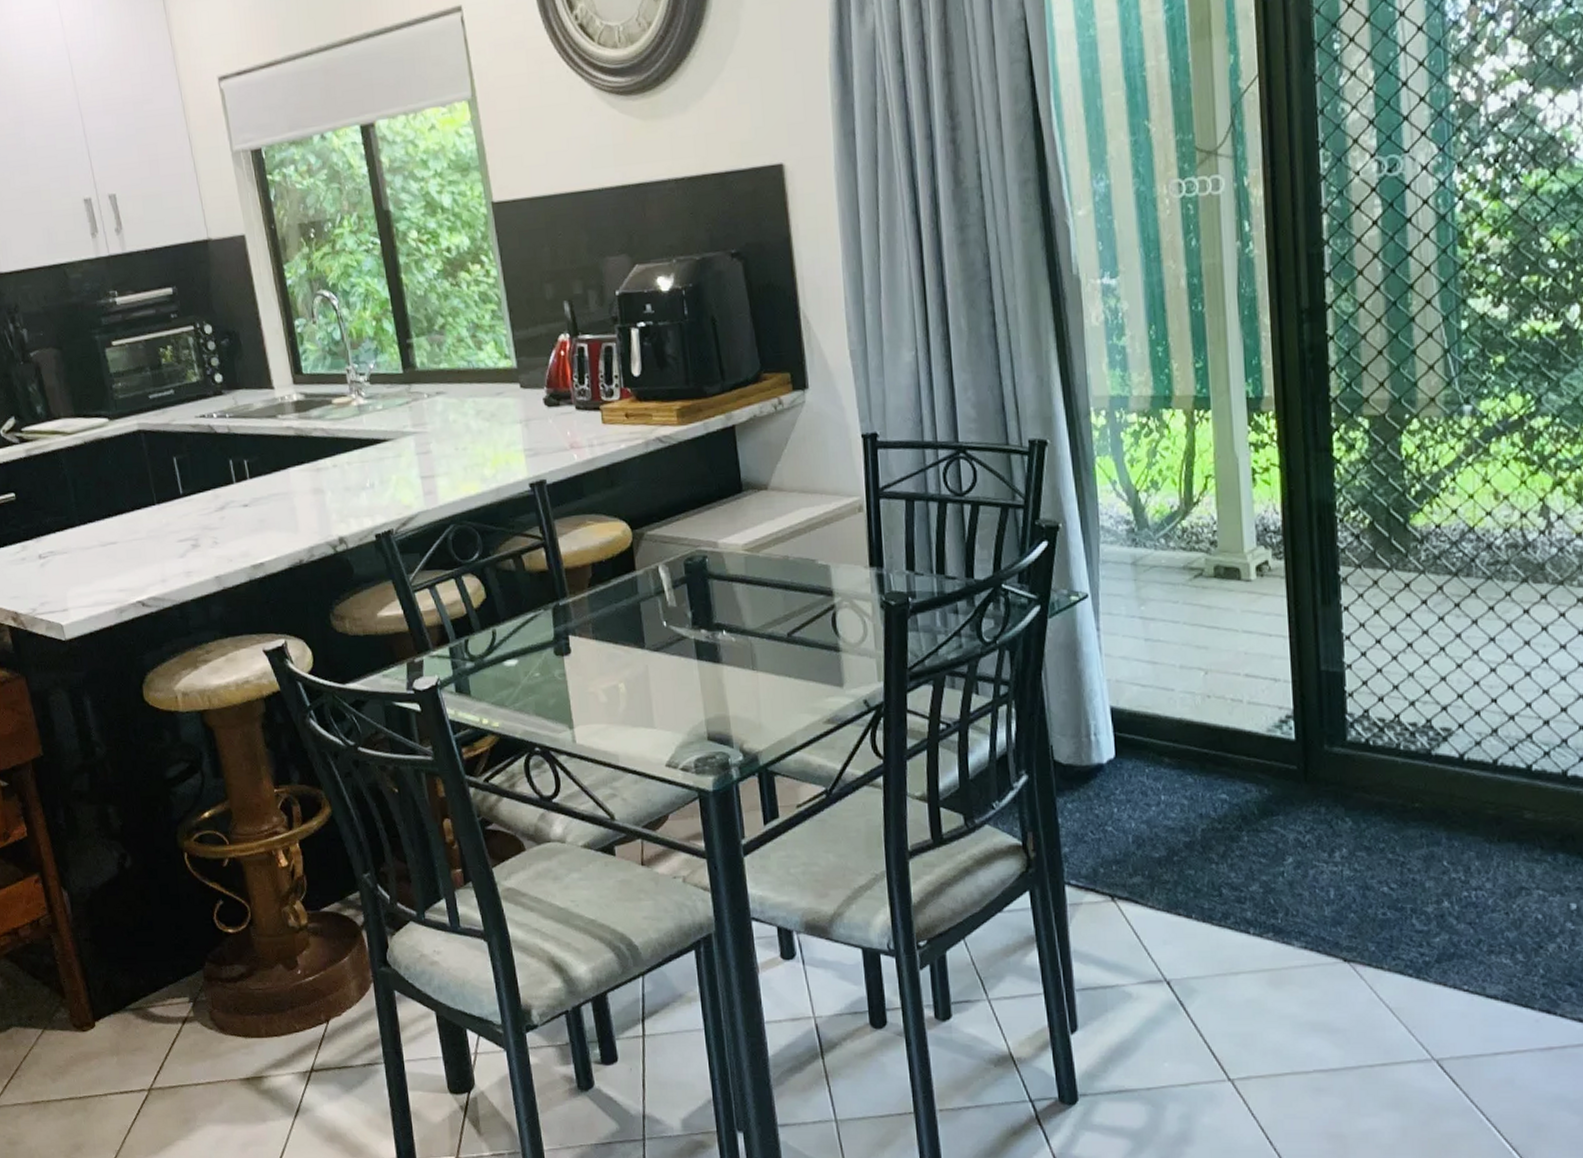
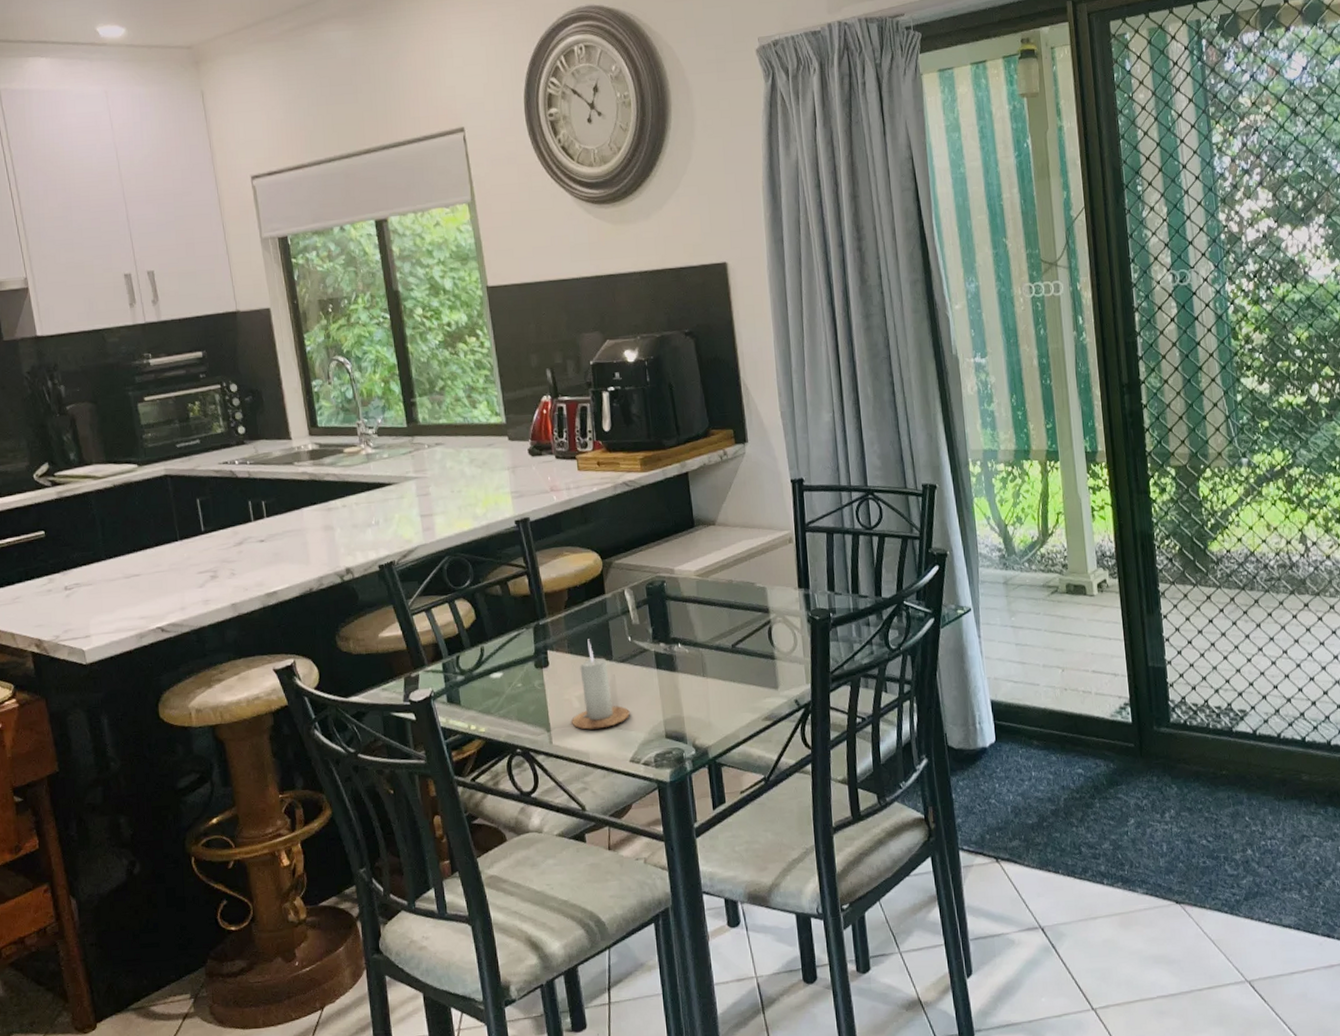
candle: none [598,623,666,728] -> present [572,639,630,730]

